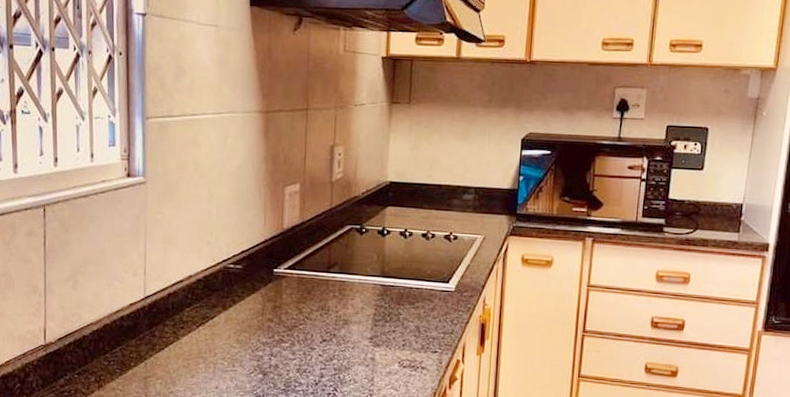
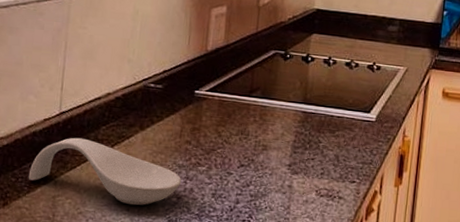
spoon rest: none [119,320,267,383] -> present [28,137,182,205]

